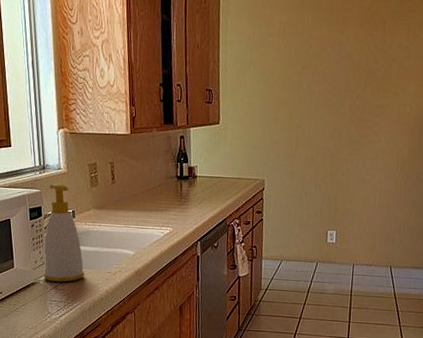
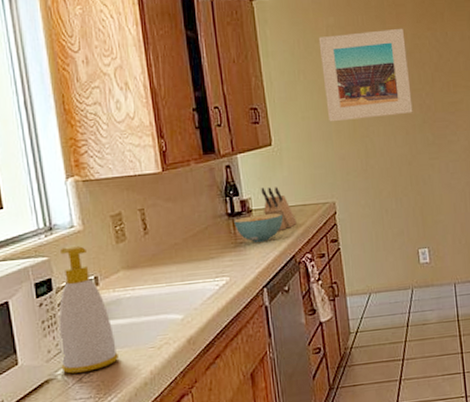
cereal bowl: none [181,181,220,204] -> present [234,213,283,242]
knife block: none [206,159,232,197] -> present [261,187,298,231]
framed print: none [269,31,347,111] -> present [318,28,413,122]

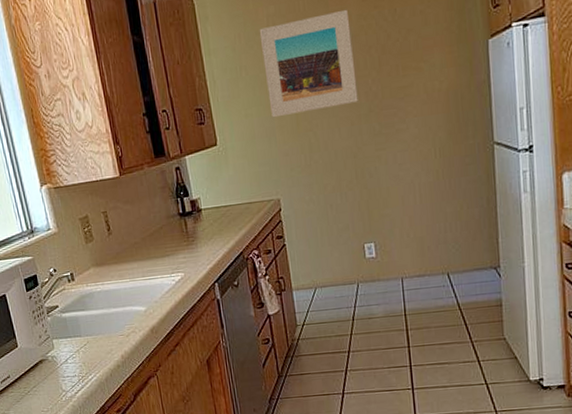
soap bottle: present [58,245,120,374] -> none [41,245,96,356]
cereal bowl: present [234,213,283,242] -> none [185,212,230,240]
knife block: present [261,187,298,231] -> none [209,186,244,229]

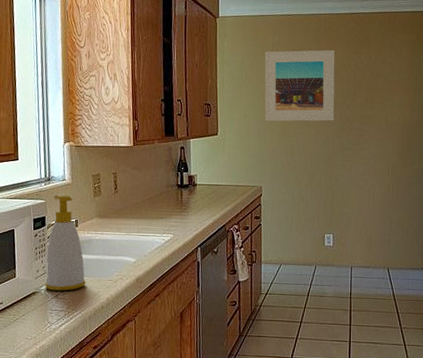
soap bottle: none [41,245,96,356] -> present [45,194,86,291]

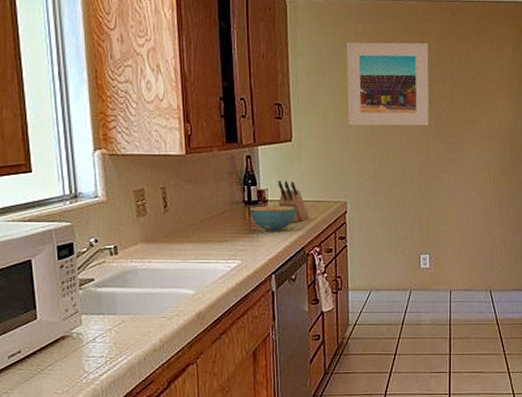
soap bottle: present [45,194,86,291] -> none [77,214,132,333]
cereal bowl: none [182,189,219,211] -> present [250,206,296,231]
knife block: none [205,168,231,204] -> present [278,181,310,223]

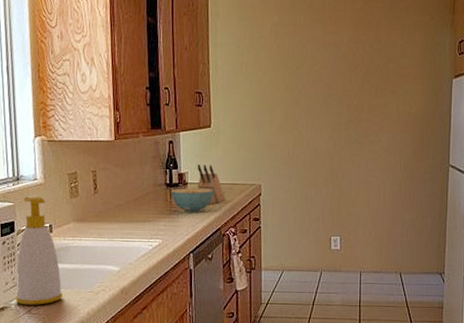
soap bottle: none [77,214,132,333] -> present [15,195,63,305]
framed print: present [346,42,429,126] -> none [262,31,341,112]

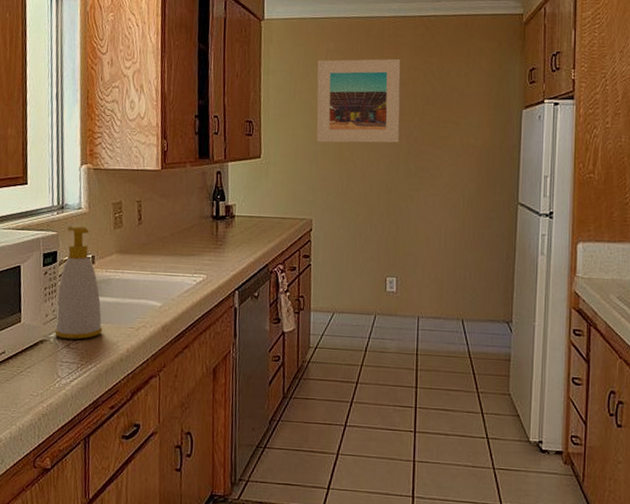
cereal bowl: present [171,188,213,212] -> none [217,221,262,247]
knife block: present [197,164,226,204] -> none [245,196,275,239]
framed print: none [262,31,341,112] -> present [316,58,401,143]

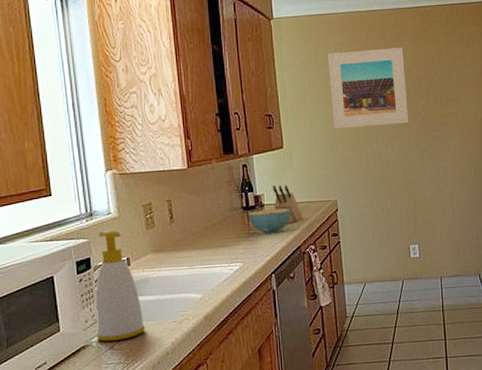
cereal bowl: none [217,221,262,247] -> present [248,208,291,233]
knife block: none [245,196,275,239] -> present [273,185,304,224]

